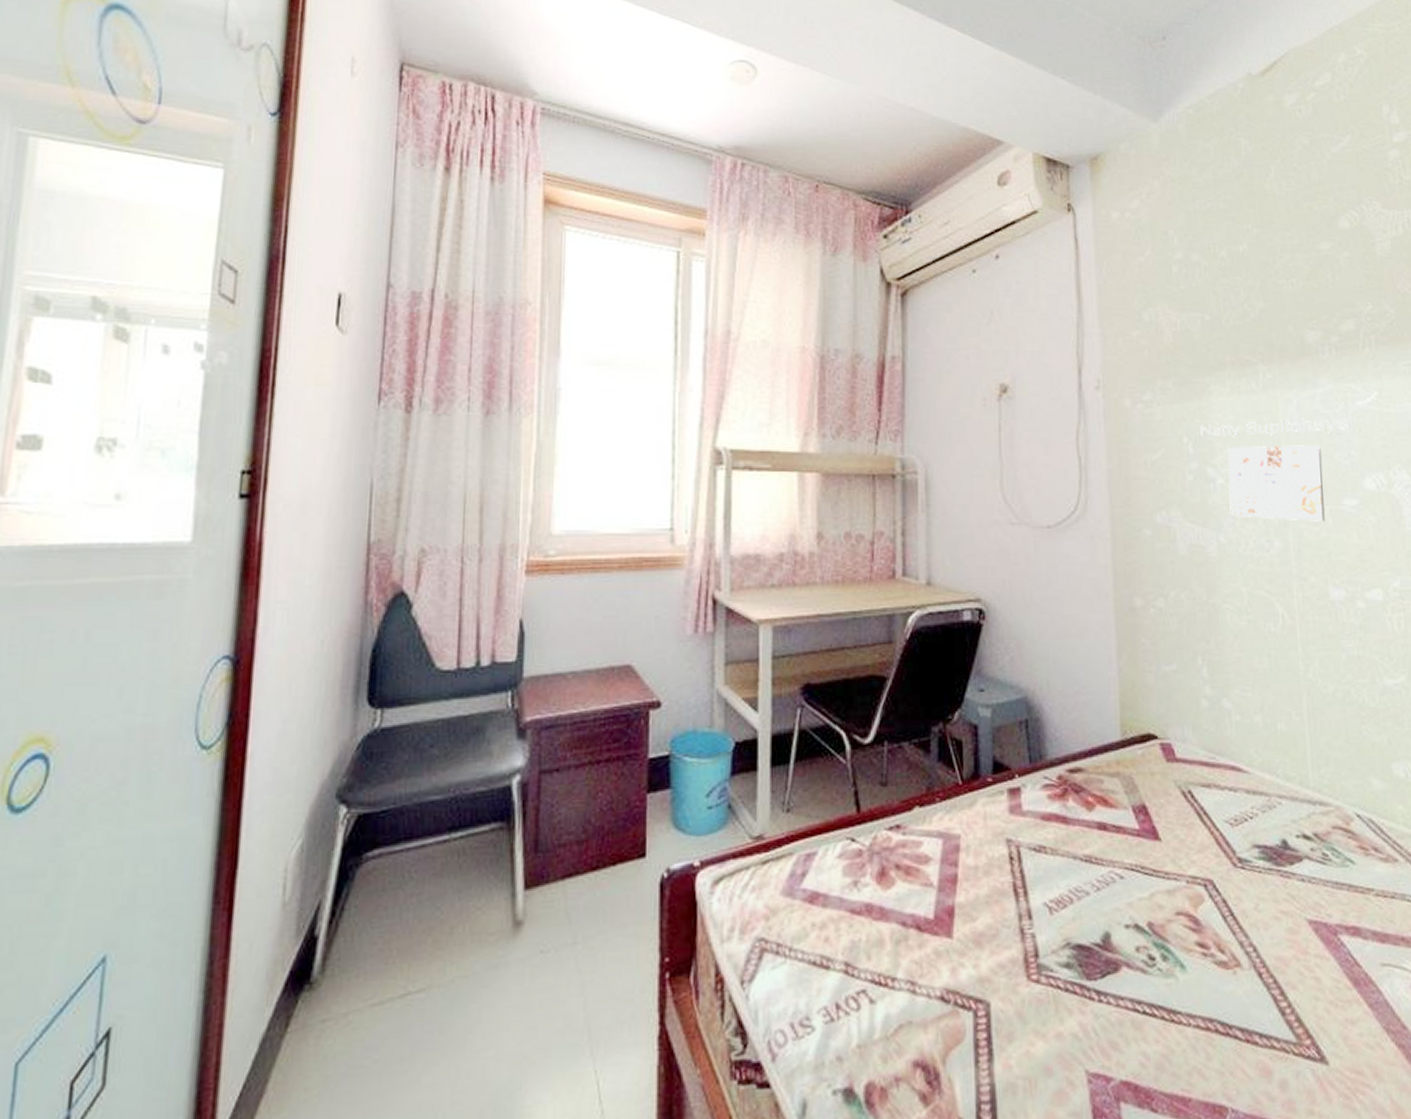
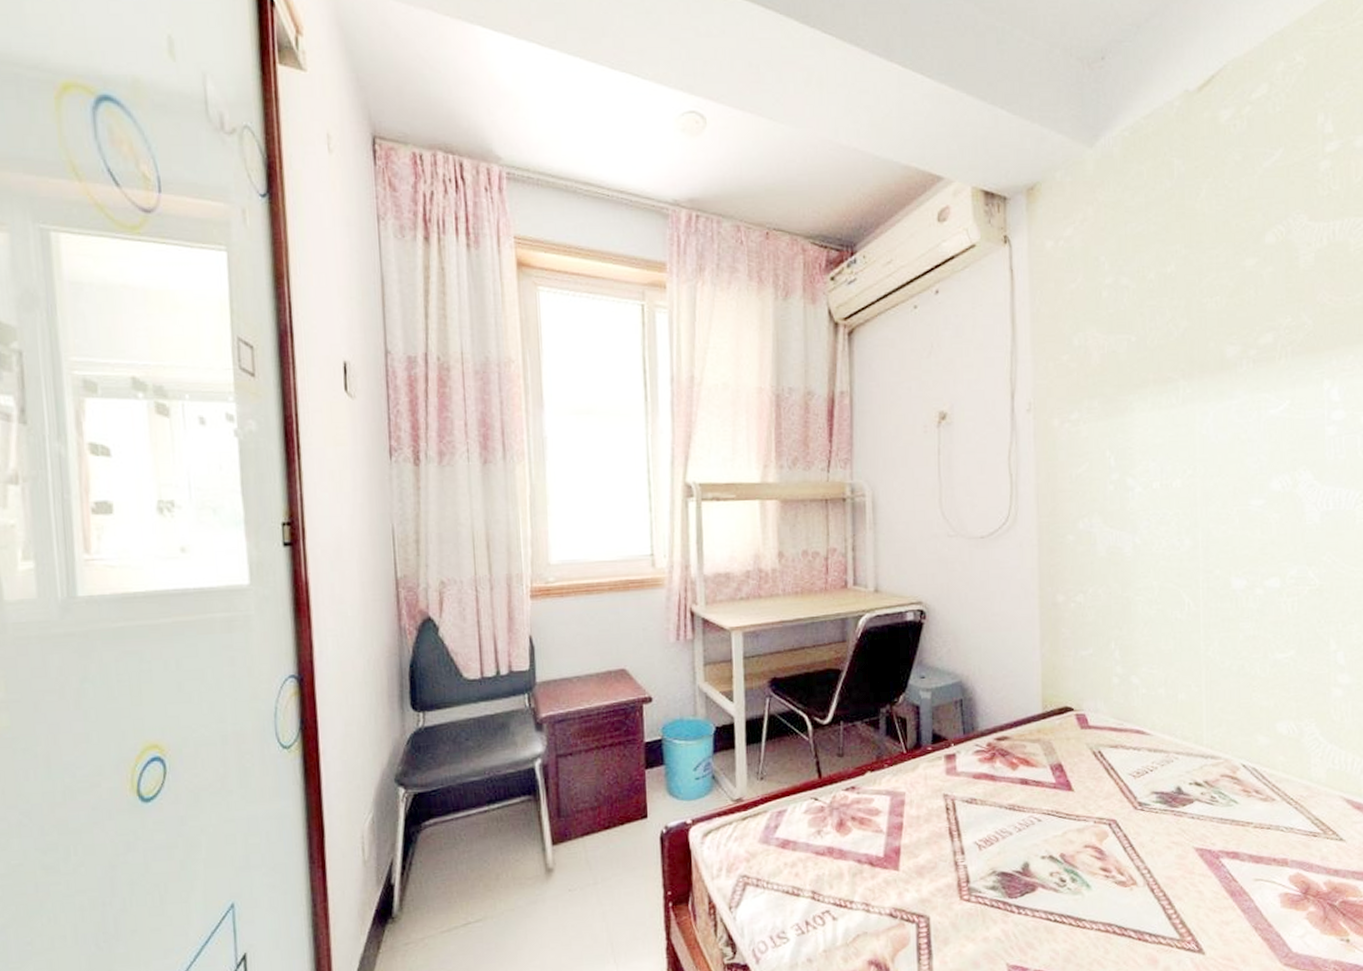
calendar: present [1200,418,1351,522] -> none [1122,426,1262,522]

